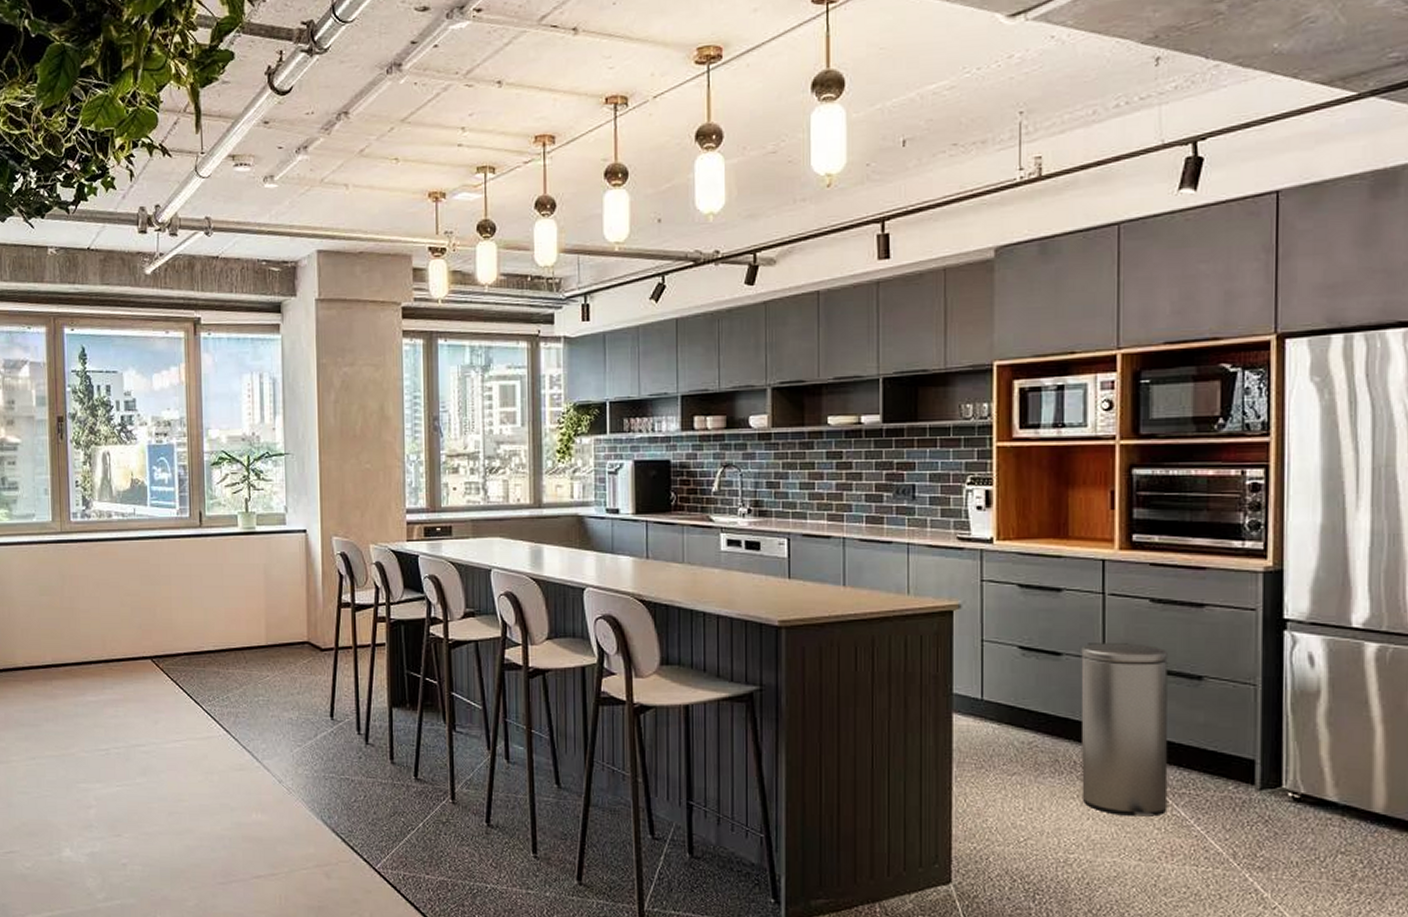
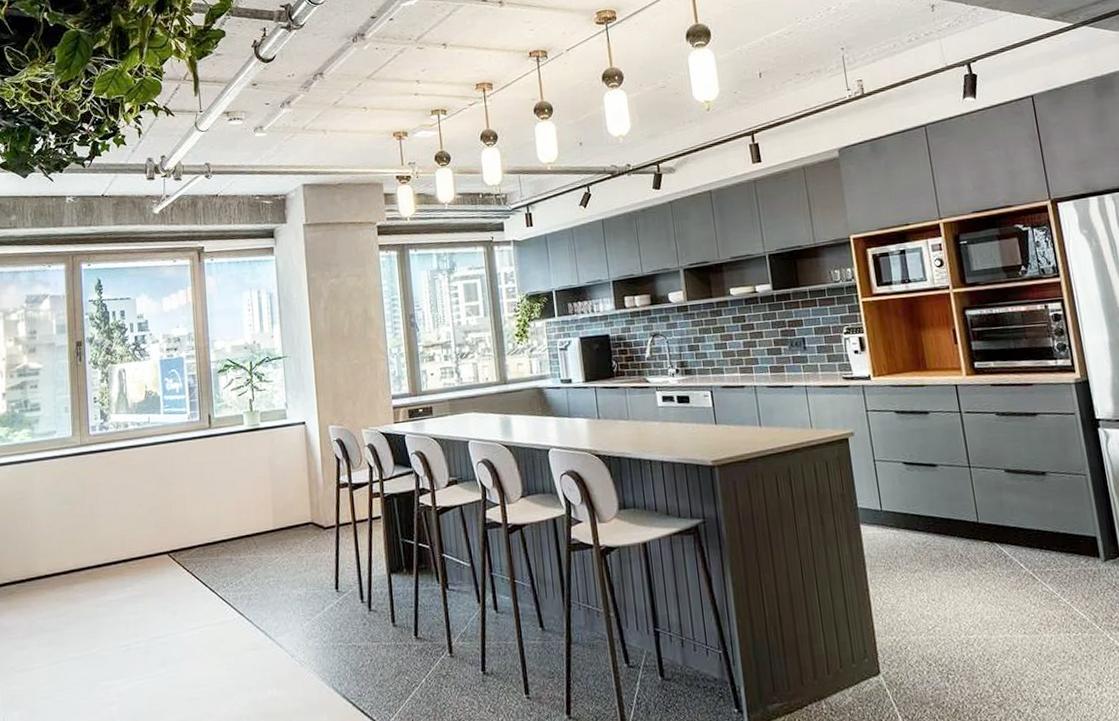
pedal bin: present [1081,643,1168,818] -> none [951,450,1038,597]

